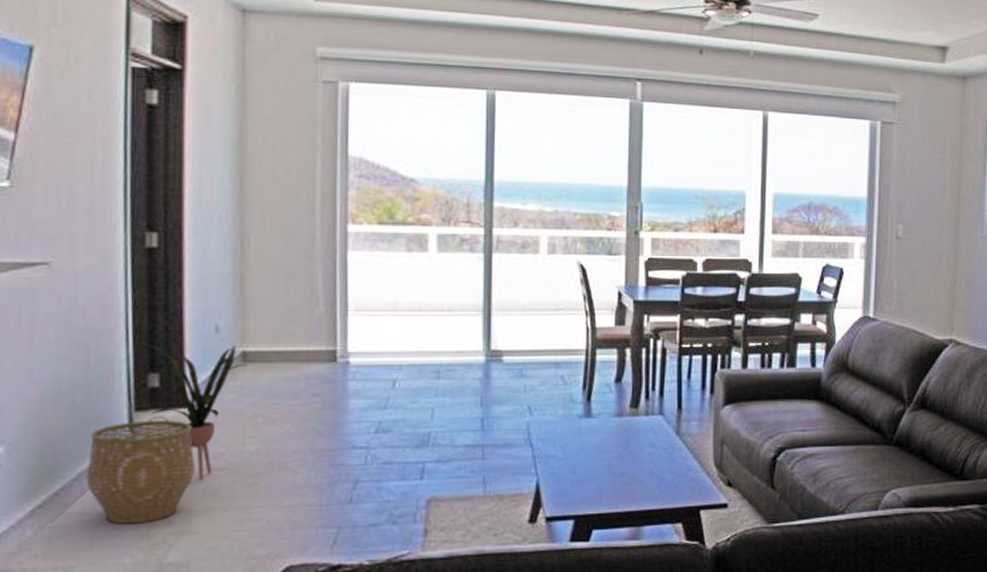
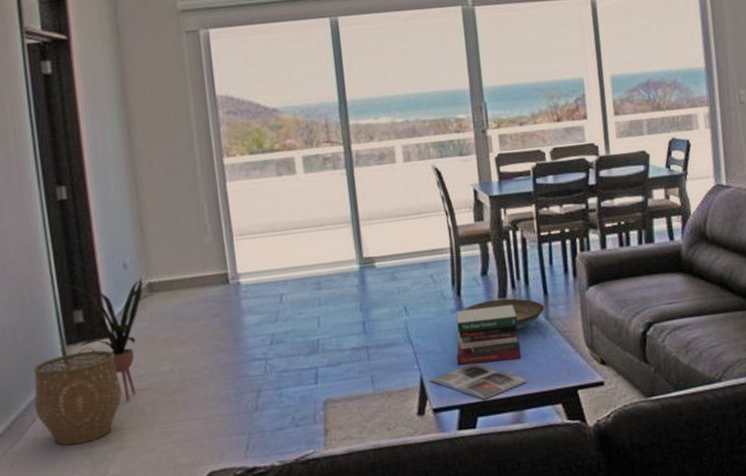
magazine: none [546,473,649,512] -> present [429,363,527,400]
books: none [578,415,647,475] -> present [456,305,521,366]
decorative bowl: none [591,408,677,443] -> present [463,298,545,330]

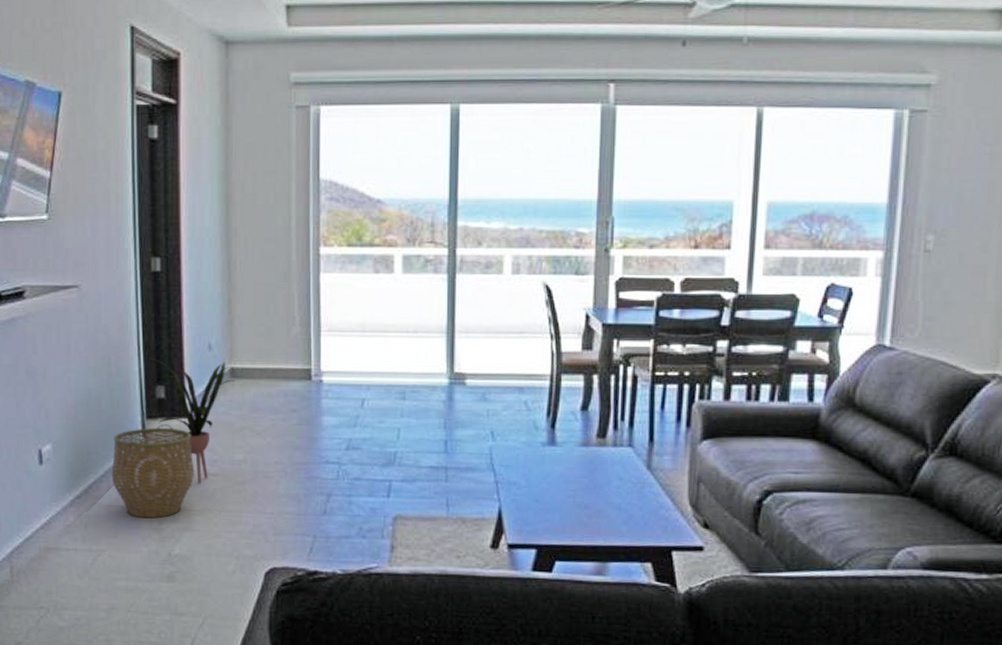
magazine: present [429,363,527,400] -> none [508,503,615,544]
books: present [456,305,521,366] -> none [541,444,615,508]
decorative bowl: present [463,298,545,330] -> none [556,438,648,475]

